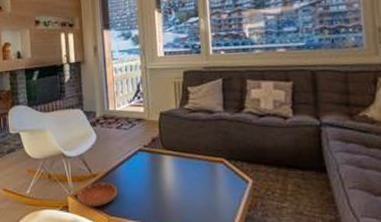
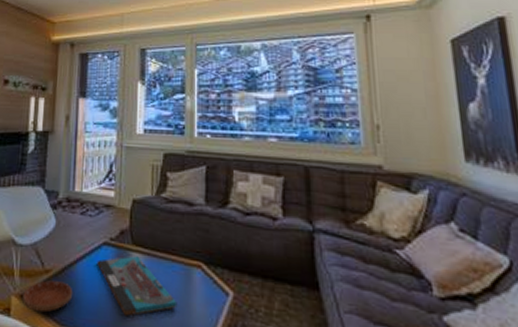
board game: none [134,158,206,205] -> present [97,256,178,316]

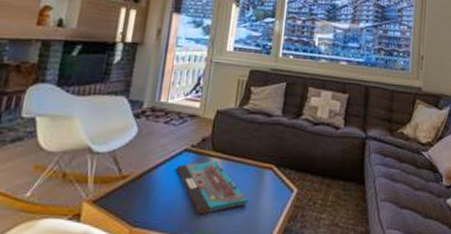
saucer: present [23,280,72,313] -> none [95,186,149,216]

